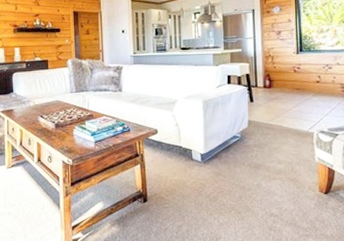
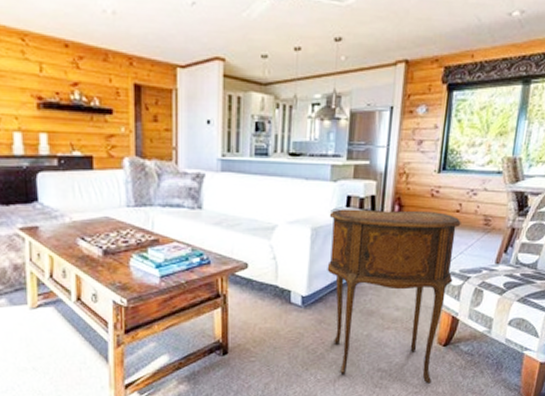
side table: none [215,83,323,228] -> present [327,208,461,384]

